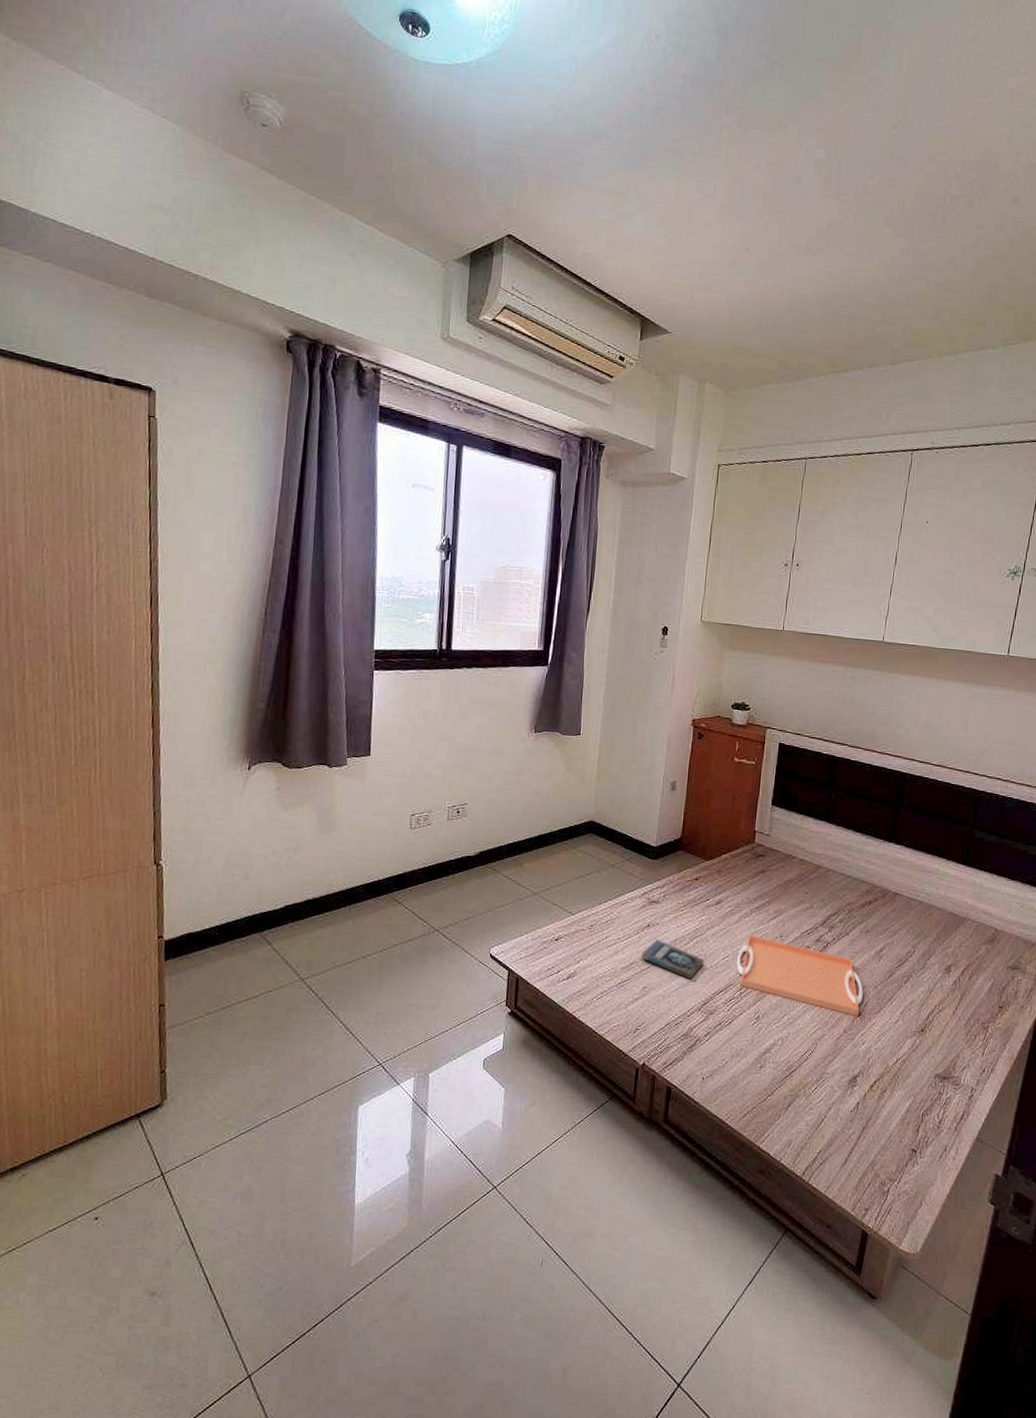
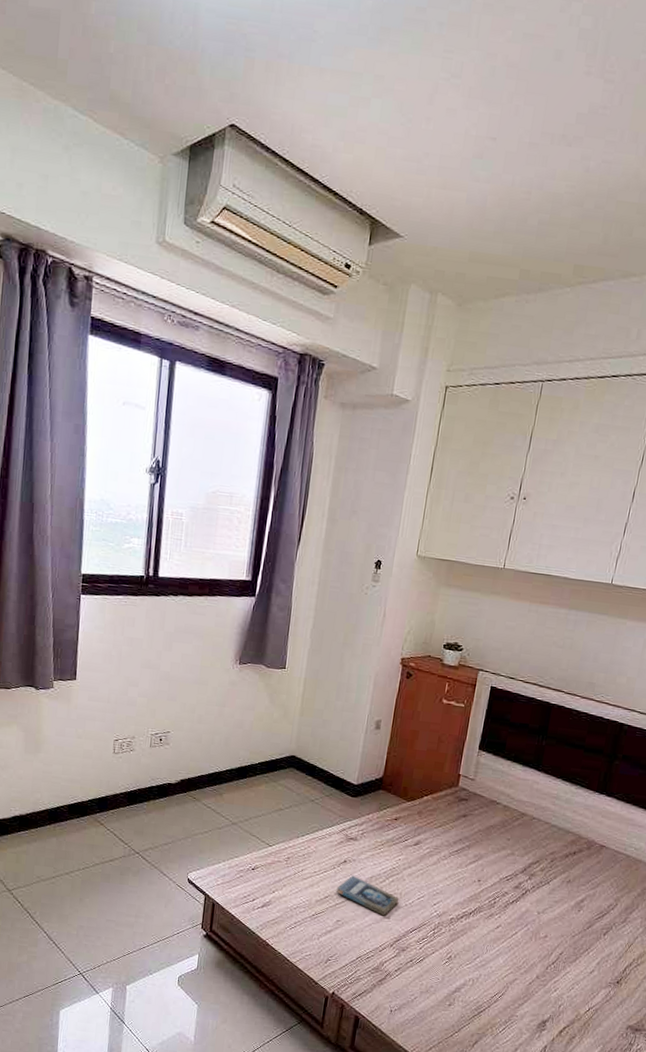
serving tray: present [736,935,863,1016] -> none [431,877,560,964]

